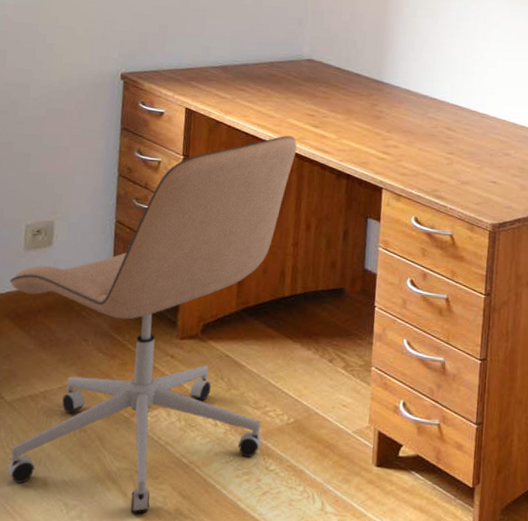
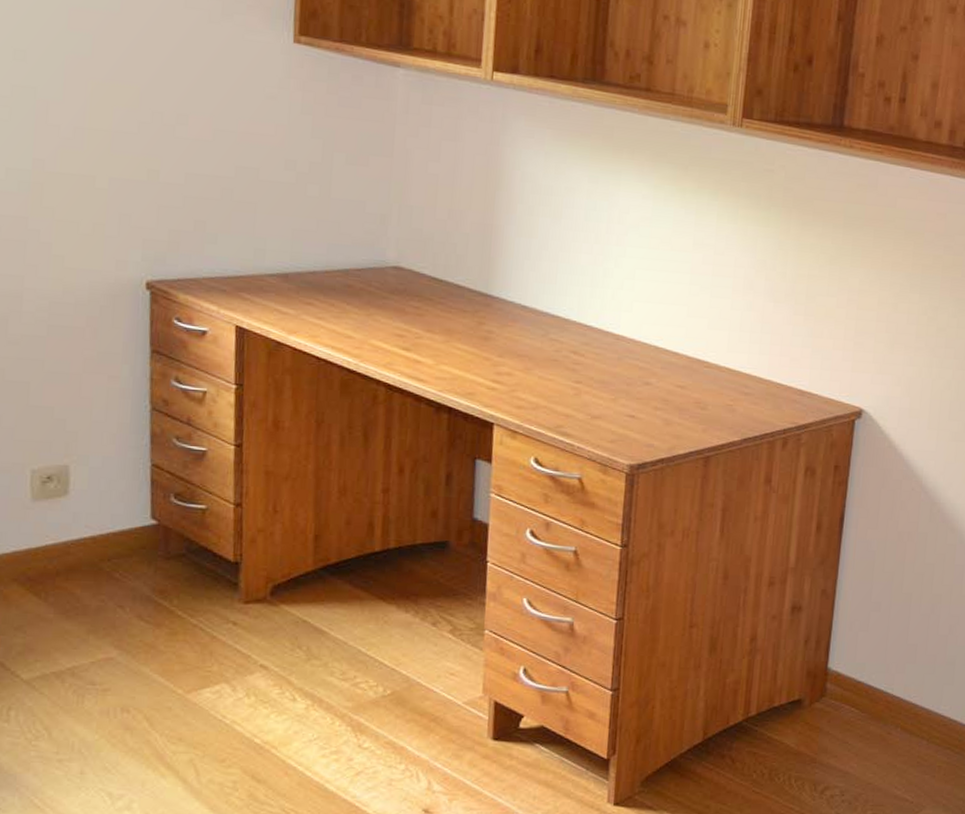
office chair: present [7,135,298,514] -> none [15,360,384,803]

